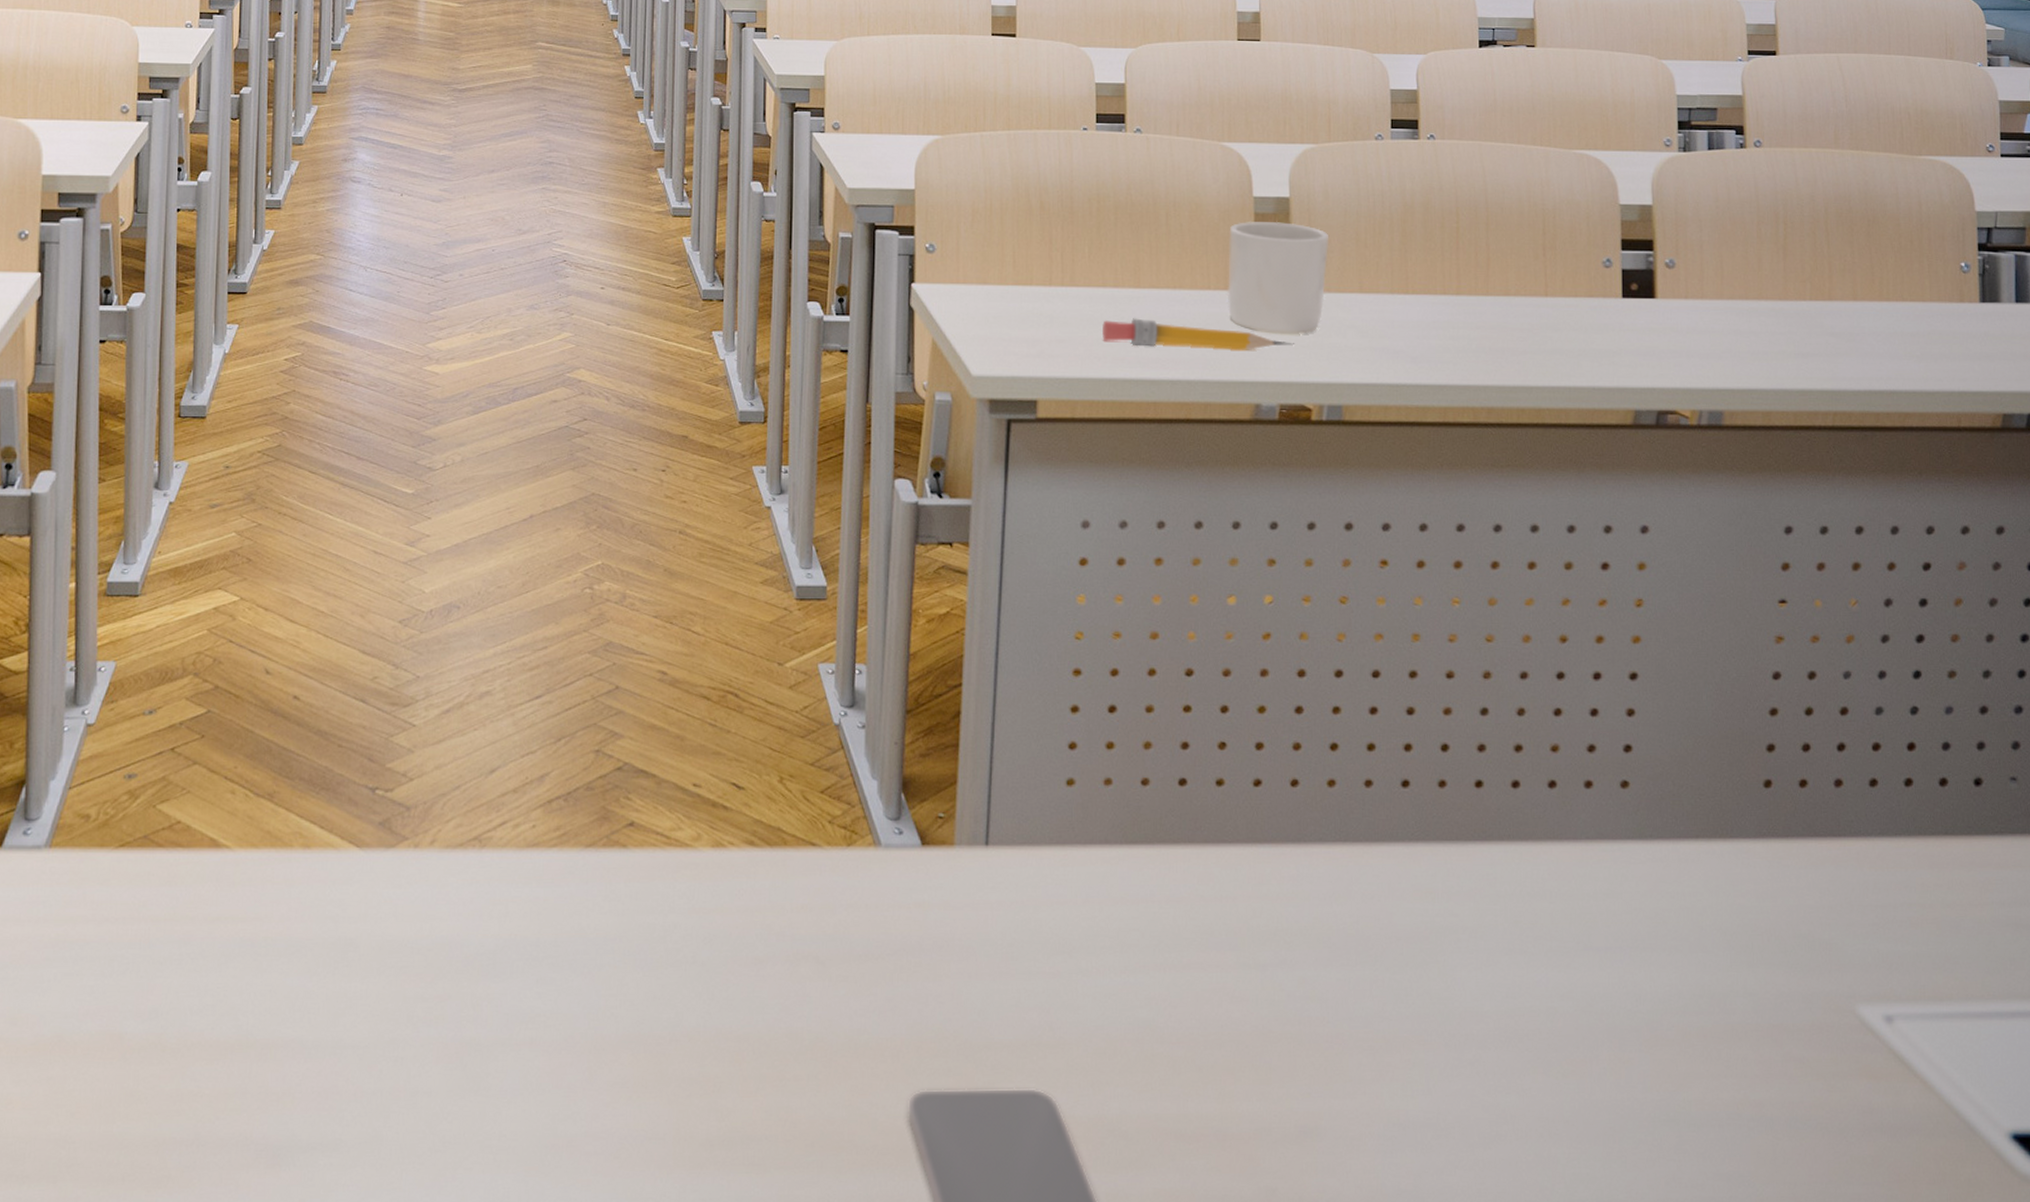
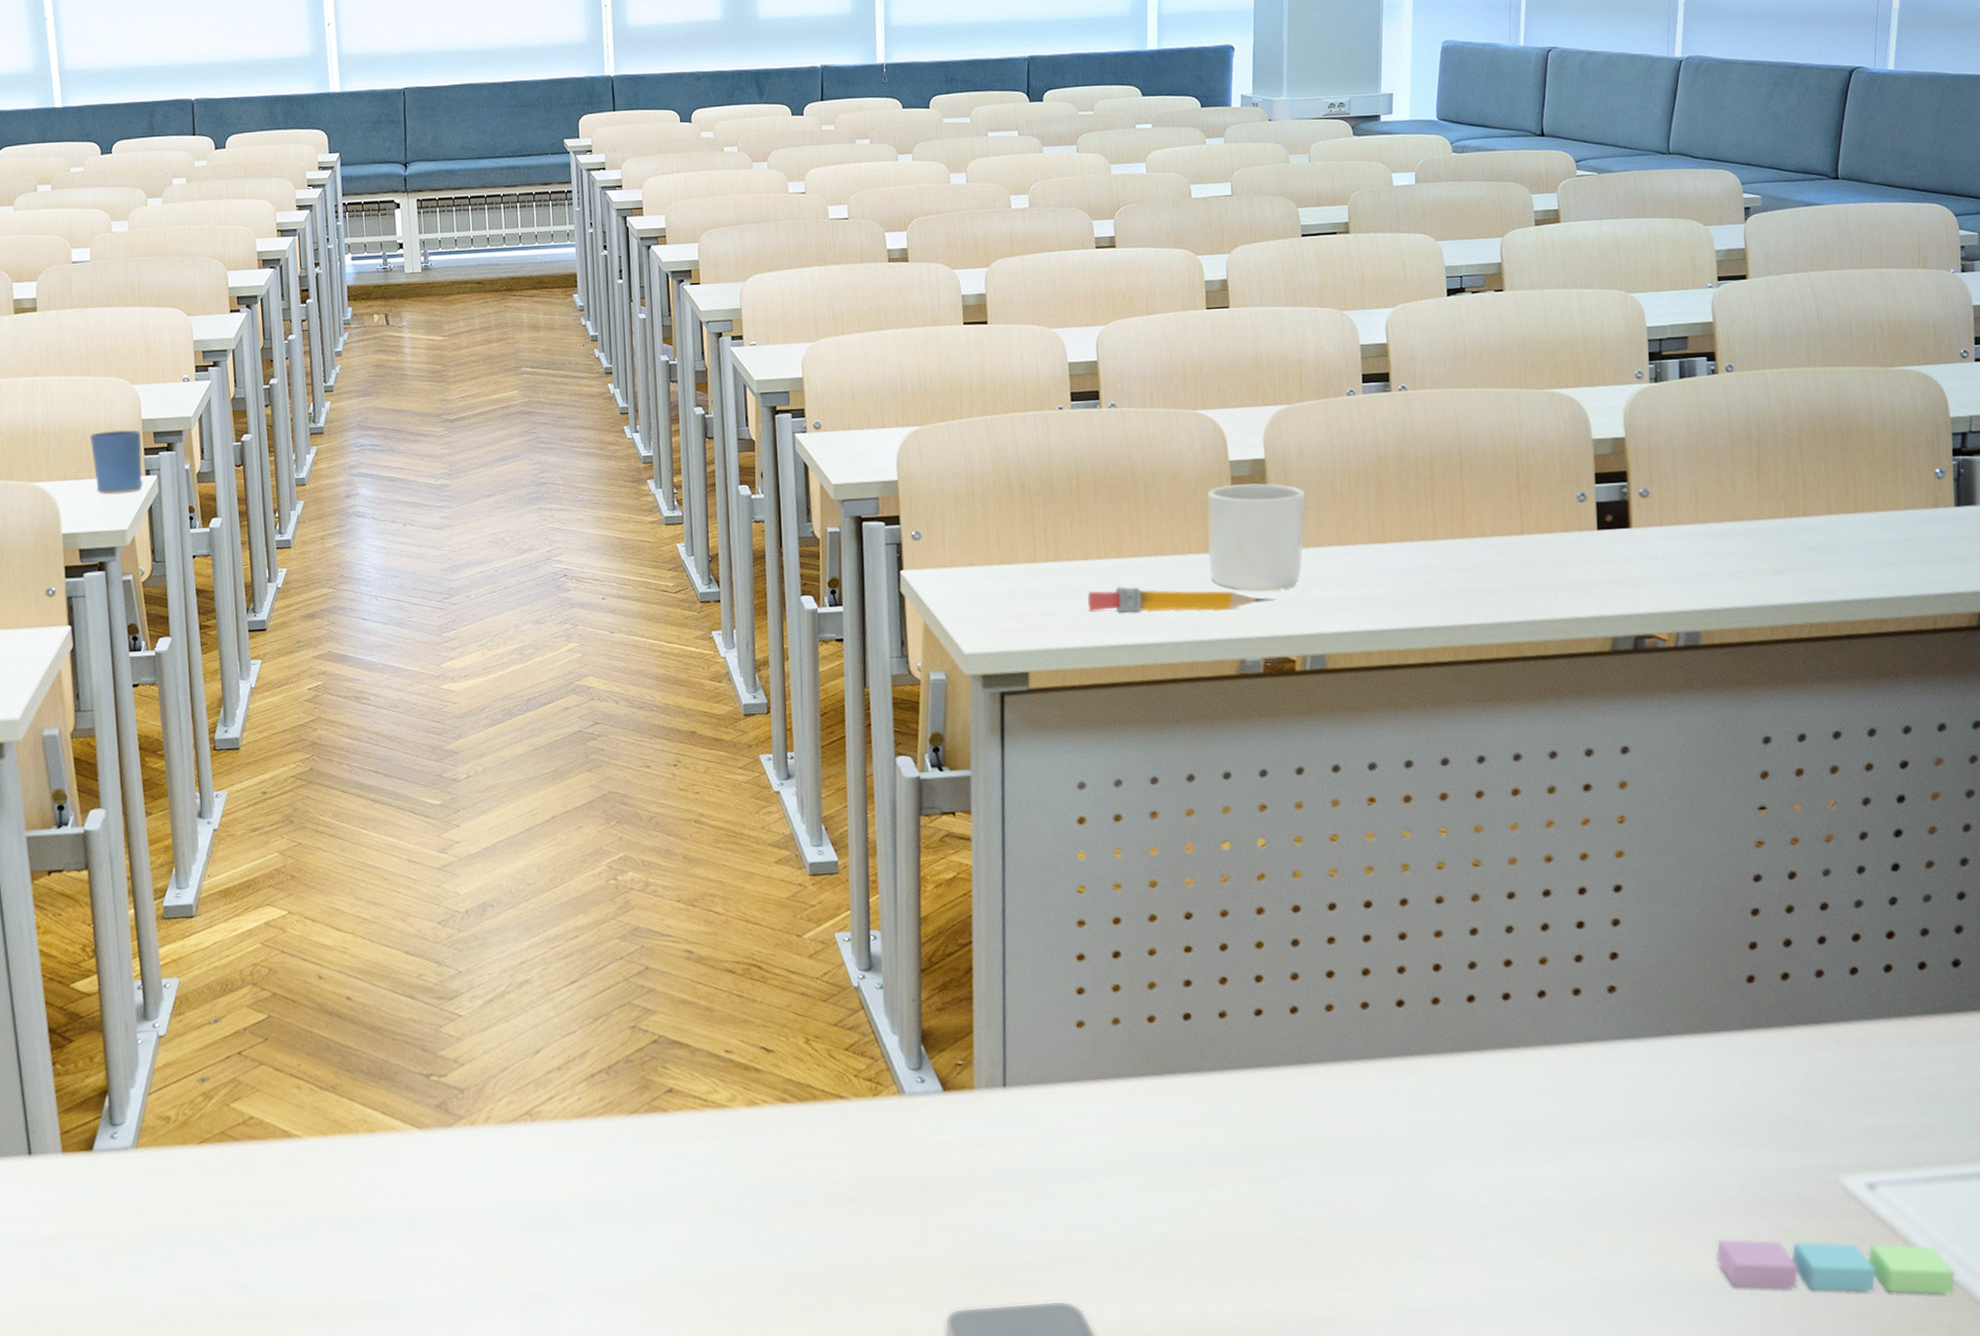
mug: none [82,72,136,139] -> present [90,430,143,495]
sticky notes: none [1725,1067,1975,1145] -> present [1714,1238,1956,1295]

